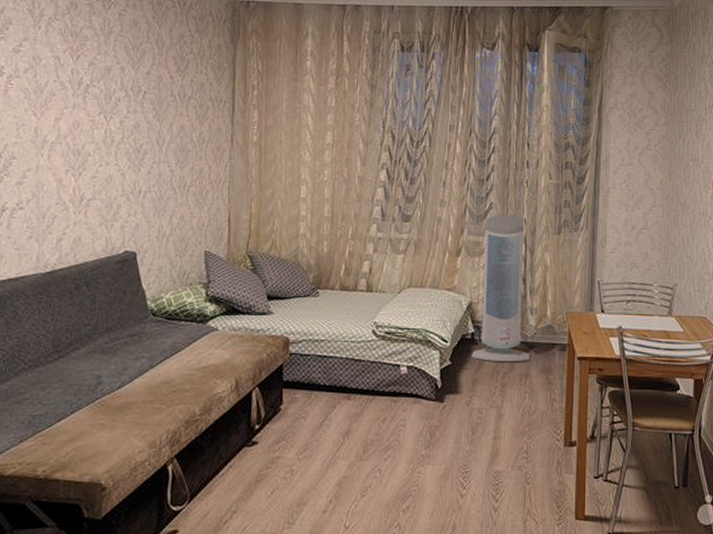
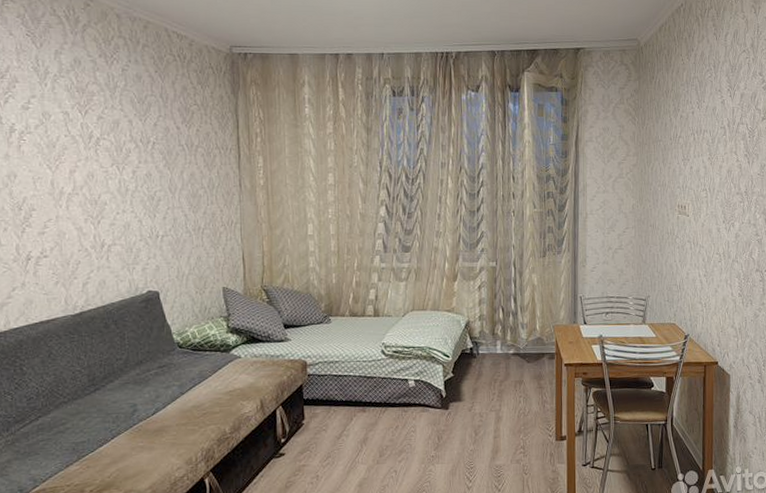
air purifier: present [471,215,530,362] -> none [470,242,523,372]

